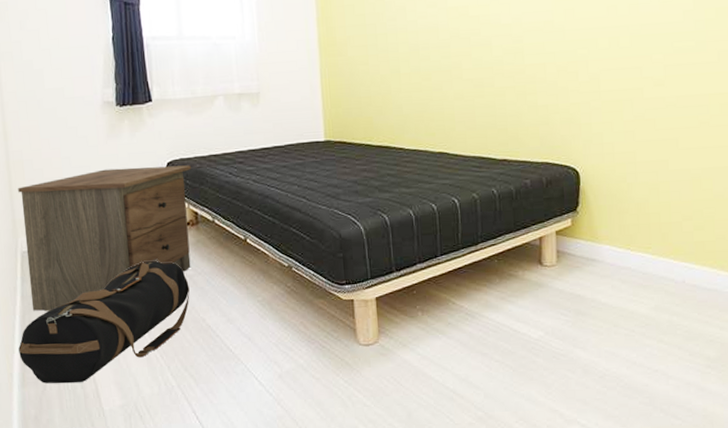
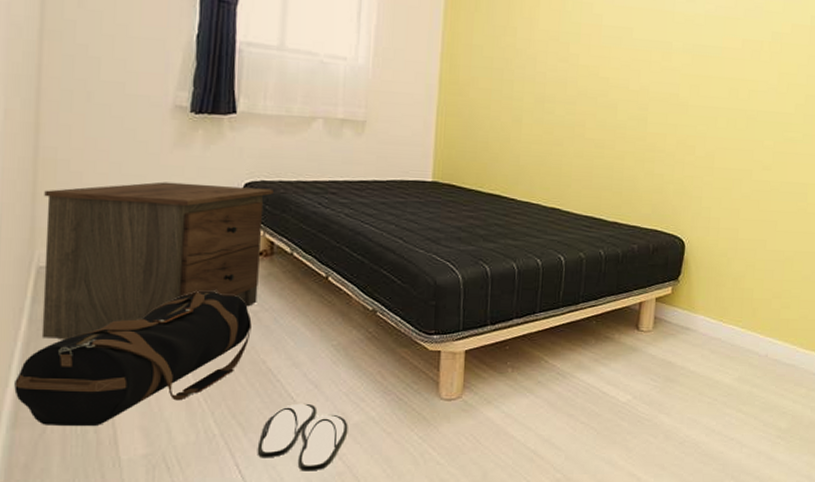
slippers: none [208,355,282,416] -> present [257,403,348,472]

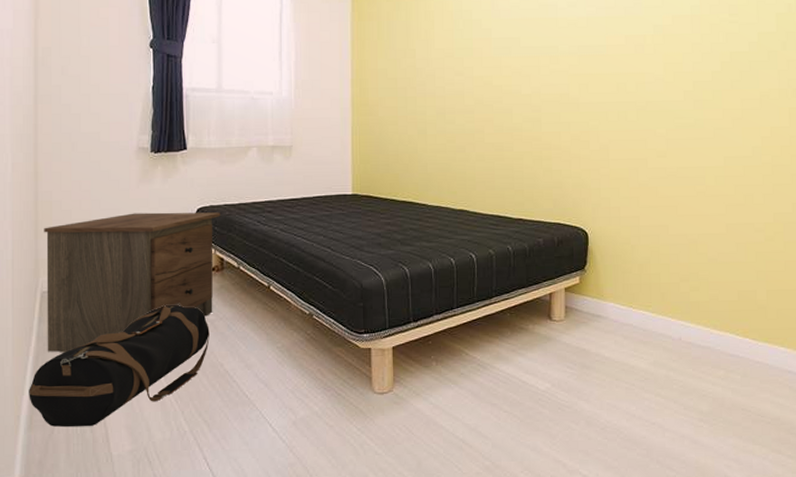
slippers: present [257,403,348,472] -> none [221,401,296,463]

